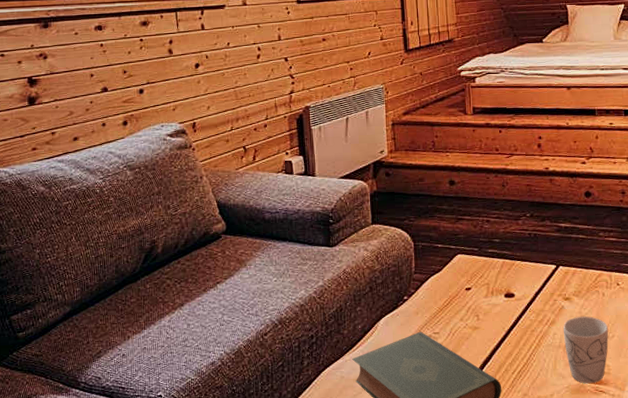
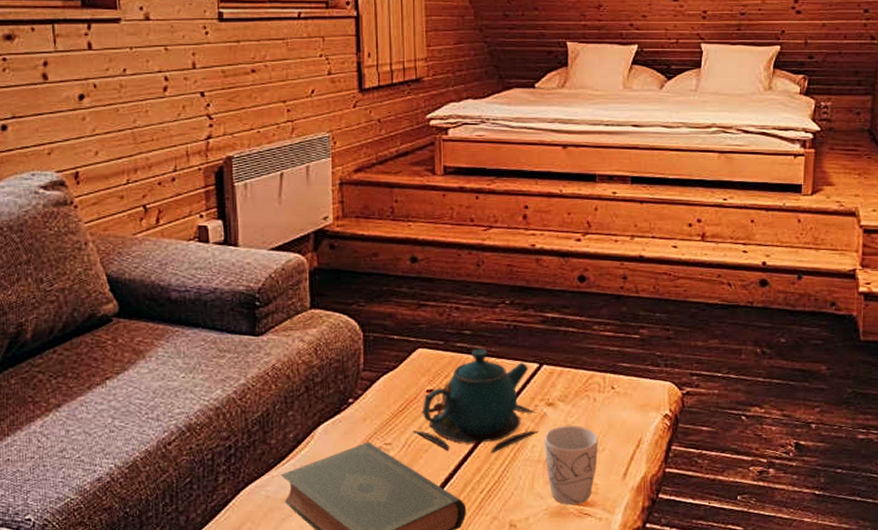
teapot: none [456,253,558,340] -> present [413,348,539,453]

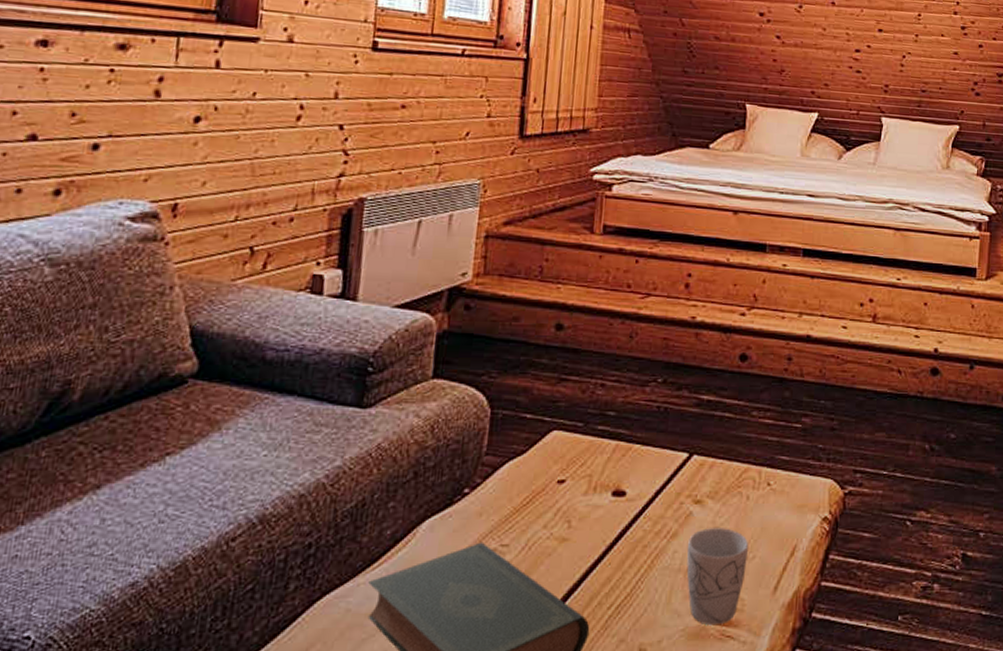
teapot: present [413,348,539,453] -> none [536,432,682,559]

